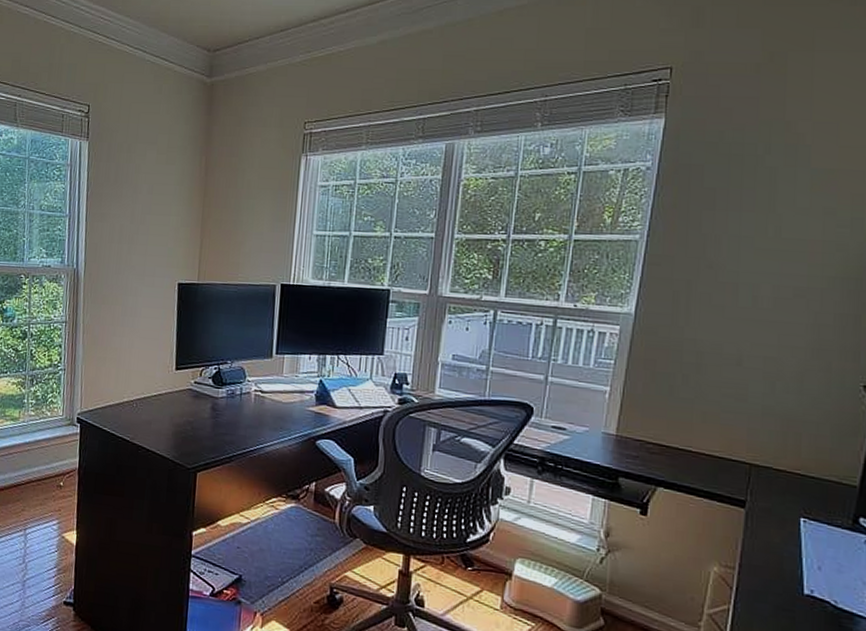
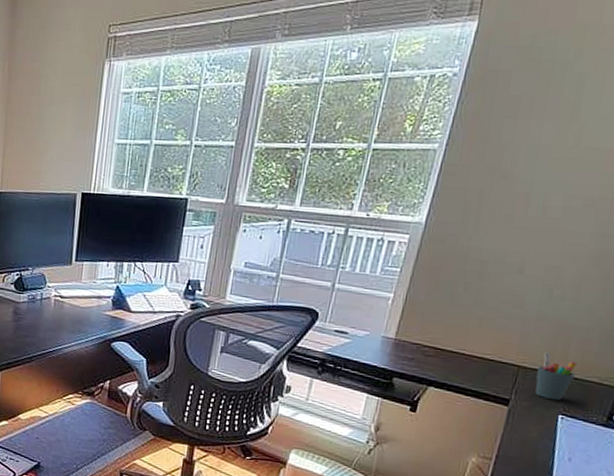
pen holder: none [771,449,812,502] -> present [535,352,577,401]

